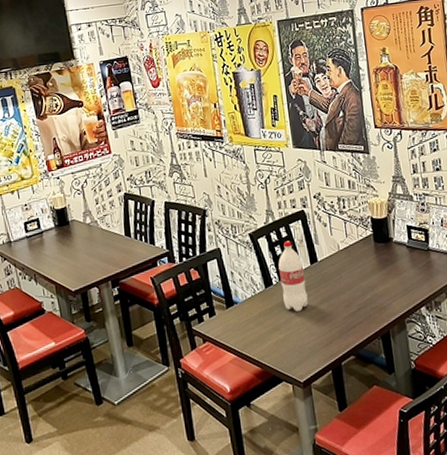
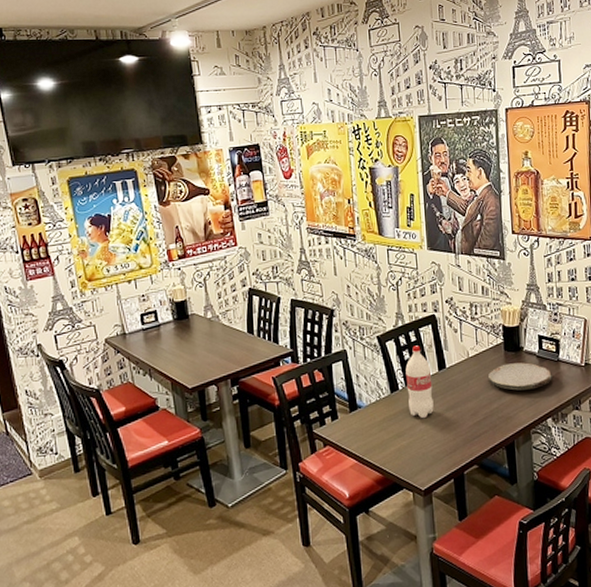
plate: none [359,253,424,281] -> present [487,362,552,391]

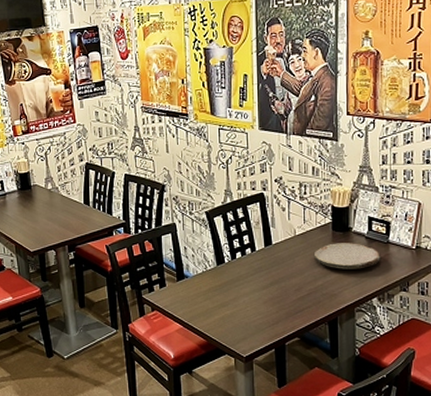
bottle: present [405,345,434,418] -> none [232,222,258,290]

